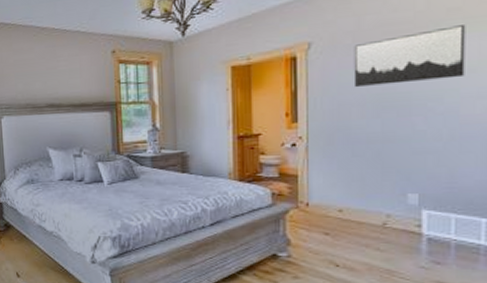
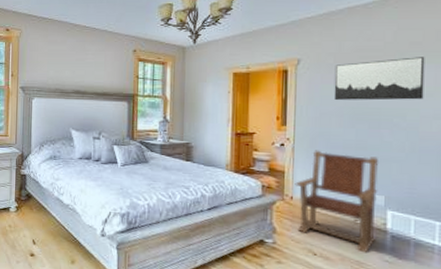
armchair: none [310,147,411,260] -> present [295,150,379,253]

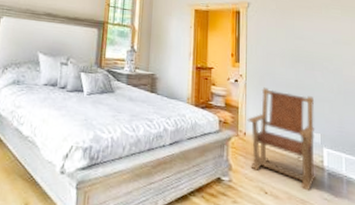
wall art: present [333,57,425,101] -> none [277,10,344,47]

